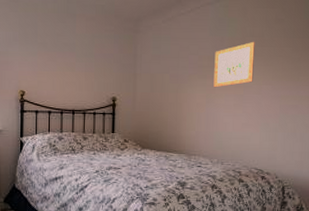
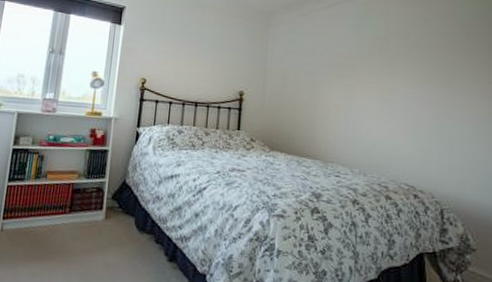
wall art: present [213,41,255,88] -> none [353,41,400,89]

